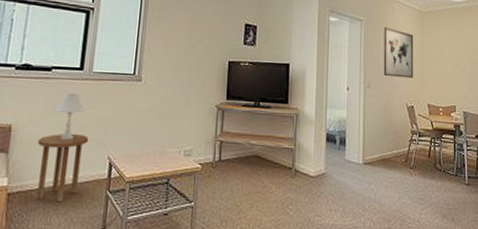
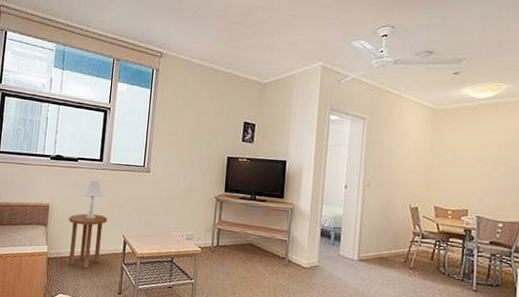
wall art: present [383,26,414,79] -> none [385,125,424,179]

